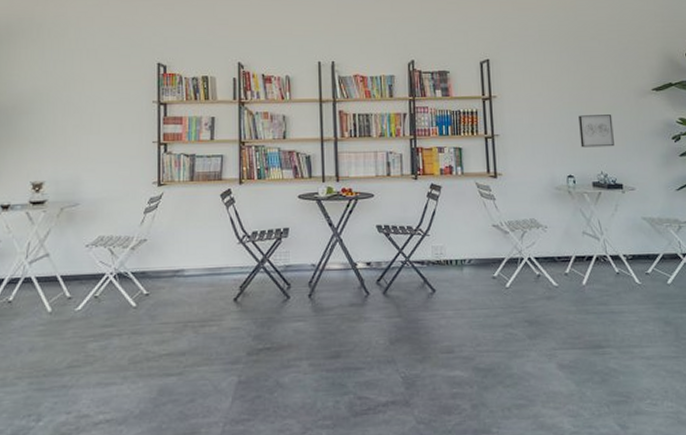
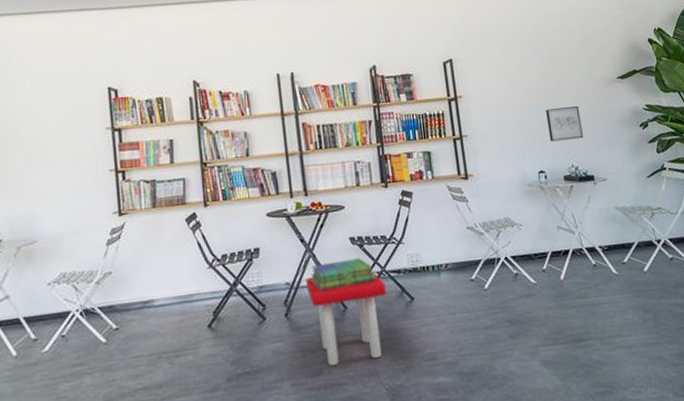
stool: none [331,261,409,349] -> present [306,272,386,366]
stack of books: none [336,246,400,276] -> present [311,258,377,292]

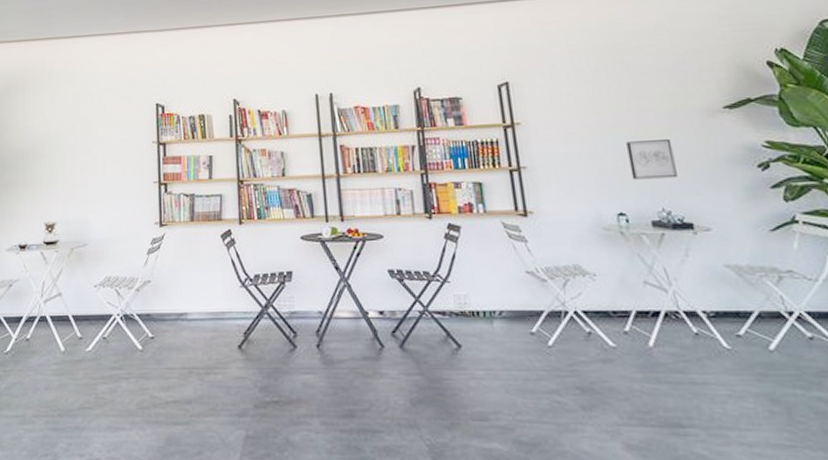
stool: present [306,272,386,366] -> none [339,308,429,409]
stack of books: present [311,258,377,292] -> none [345,293,418,325]

